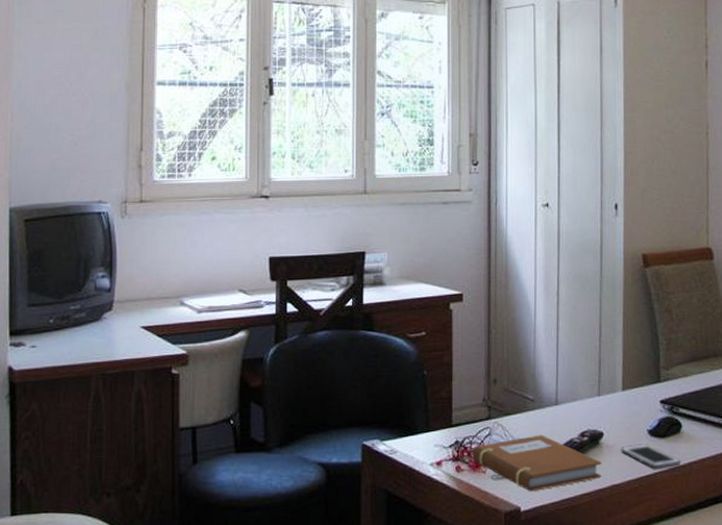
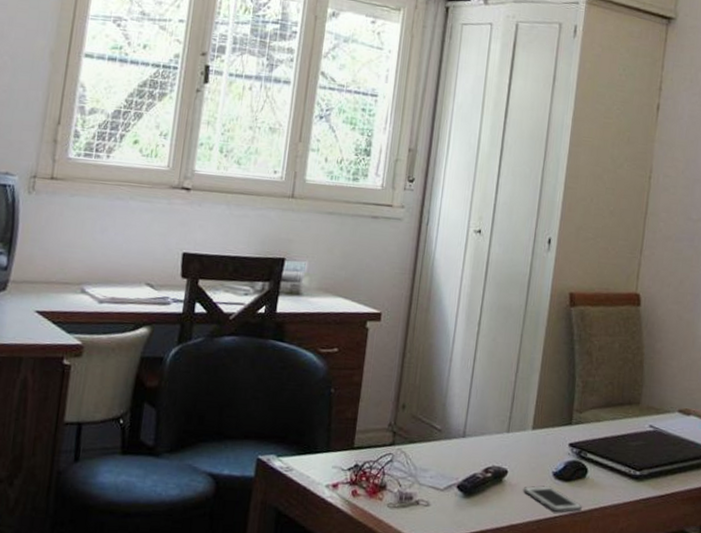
notebook: present [472,435,602,492] -> none [370,466,502,524]

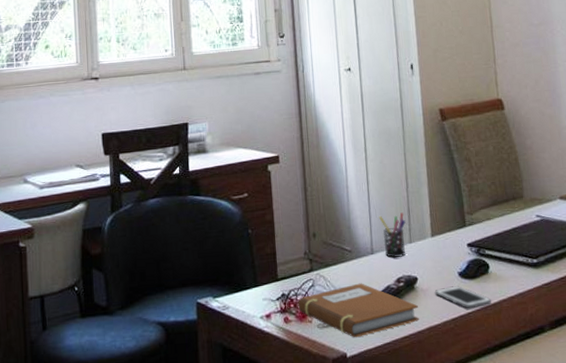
notebook: none [370,466,502,524] -> present [298,283,419,338]
pen holder: none [477,398,507,447] -> present [379,212,406,259]

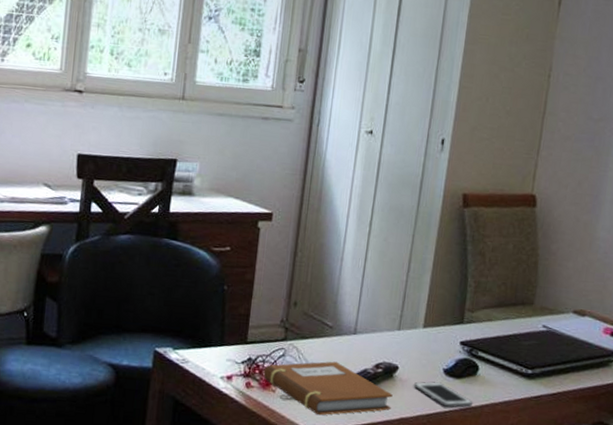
pen holder: present [379,212,406,259] -> none [368,297,399,344]

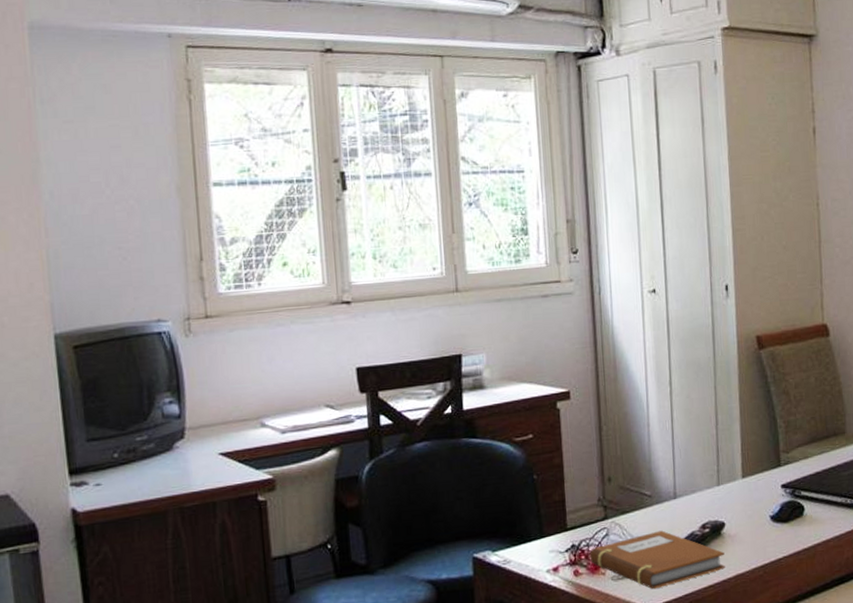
cell phone: present [413,381,474,408] -> none [743,530,806,555]

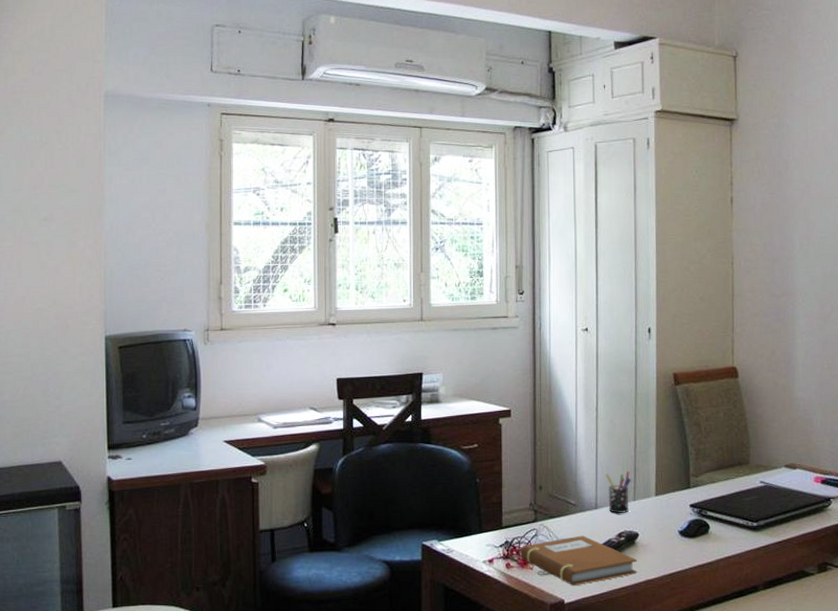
pen holder: none [684,452,714,503] -> present [605,471,631,514]

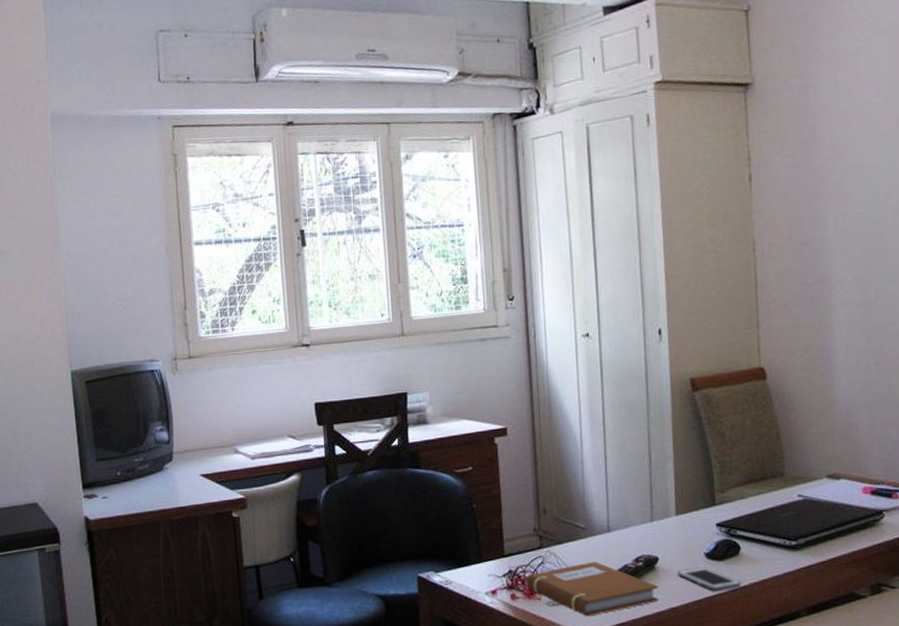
pen holder: present [605,471,631,514] -> none [617,489,647,537]
cell phone: none [654,543,710,566] -> present [677,567,742,592]

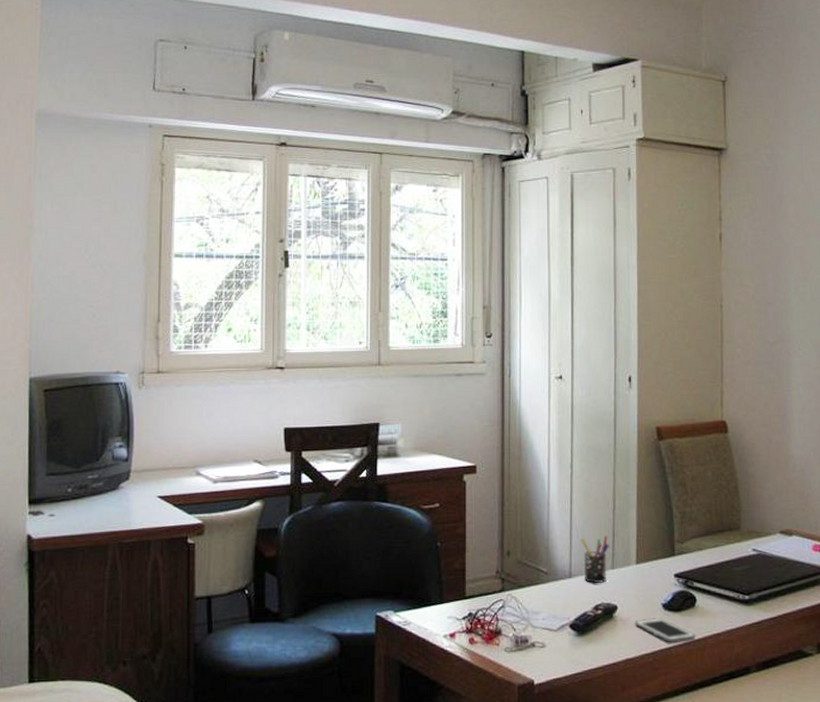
notebook: present [526,561,659,617] -> none [485,607,616,665]
pen holder: none [617,489,647,537] -> present [581,536,609,584]

